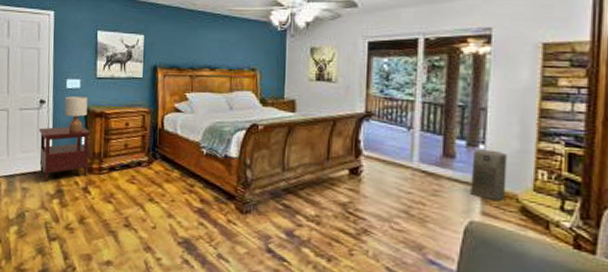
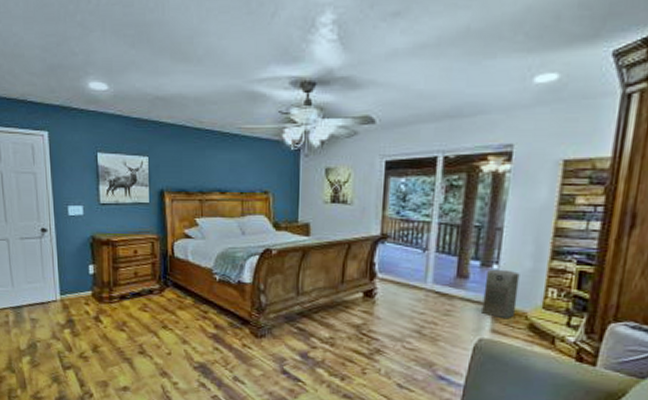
side table: present [39,126,91,182] -> none [44,255,99,312]
lamp: present [64,96,88,133] -> none [67,224,93,262]

